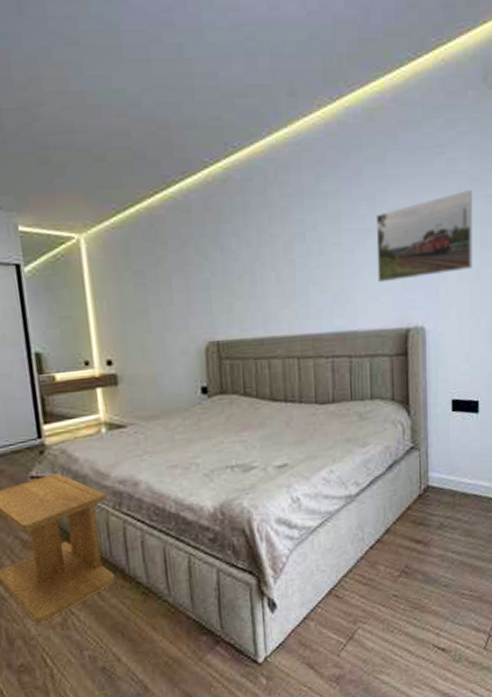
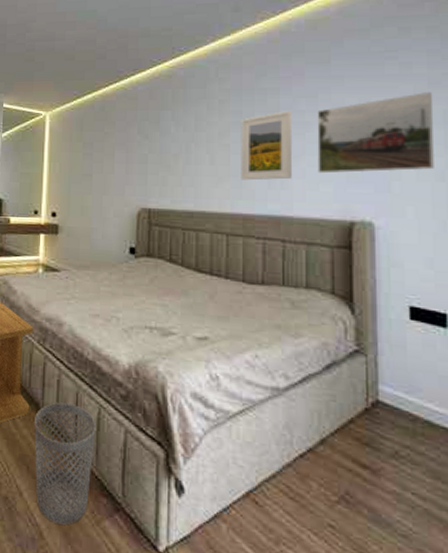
wastebasket: none [122,560,189,674] -> present [34,402,95,525]
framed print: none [304,217,355,298] -> present [241,111,293,181]

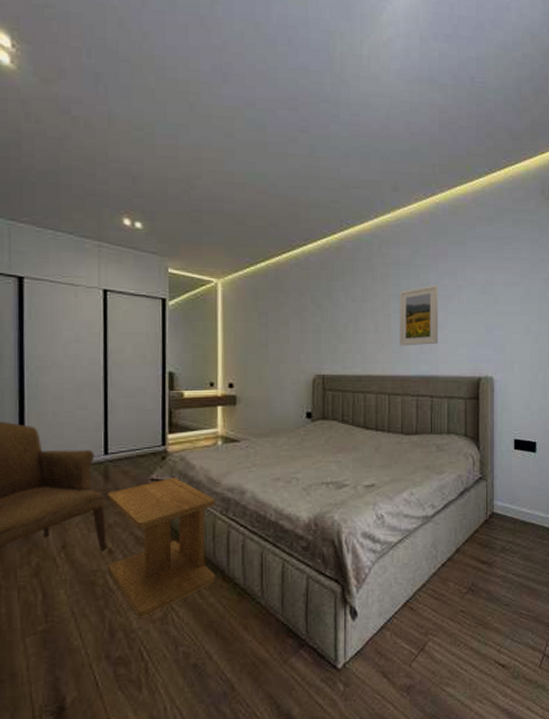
wastebasket: present [34,402,95,525] -> none [221,564,280,674]
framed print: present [317,92,435,174] -> none [456,273,533,339]

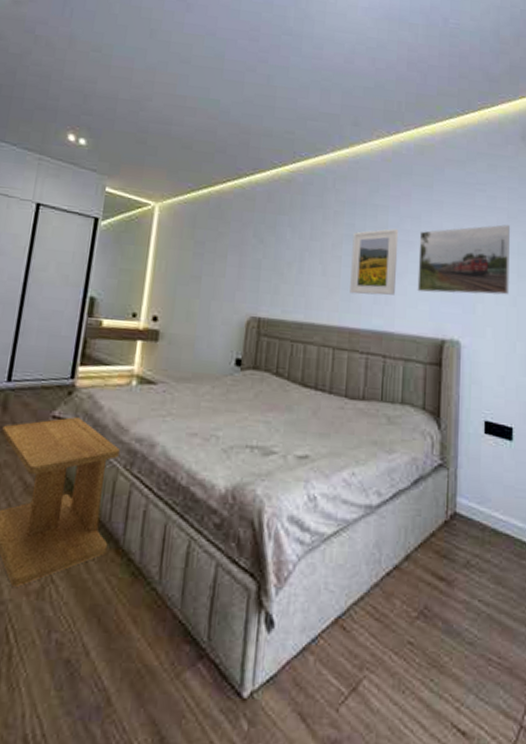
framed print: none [456,273,533,339] -> present [417,224,510,295]

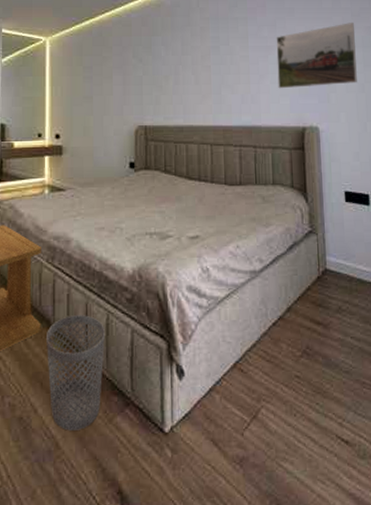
wastebasket: none [106,537,184,684] -> present [47,315,105,431]
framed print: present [350,229,399,296] -> none [219,37,259,97]

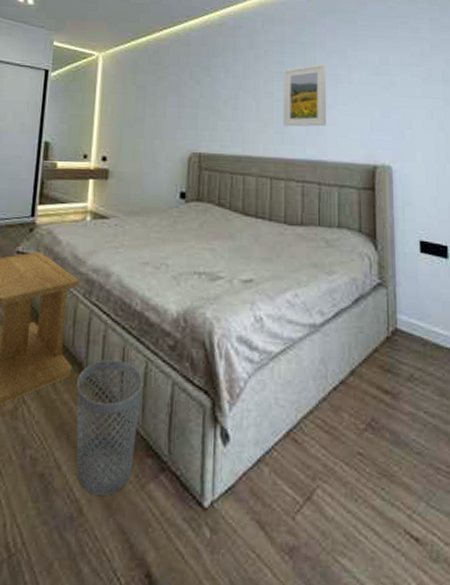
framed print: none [219,37,259,97] -> present [283,64,327,127]
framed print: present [276,23,358,89] -> none [346,54,437,122]

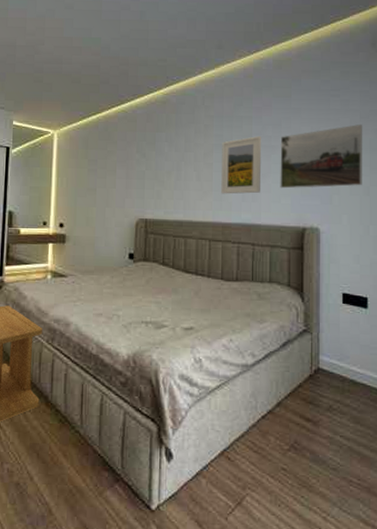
wastebasket: present [76,360,142,495] -> none [44,394,99,500]
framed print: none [346,54,437,122] -> present [280,124,363,189]

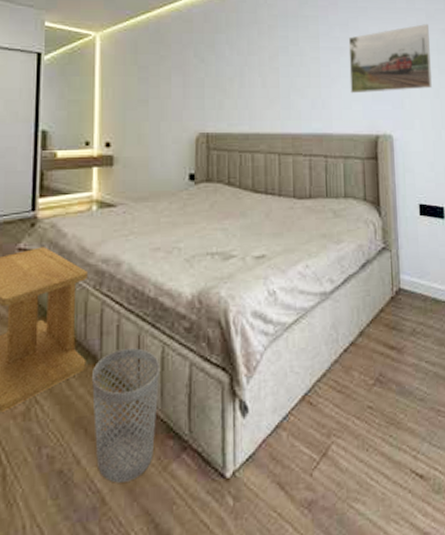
wastebasket: none [44,394,99,500] -> present [92,348,159,483]
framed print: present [221,136,262,194] -> none [288,37,331,102]

